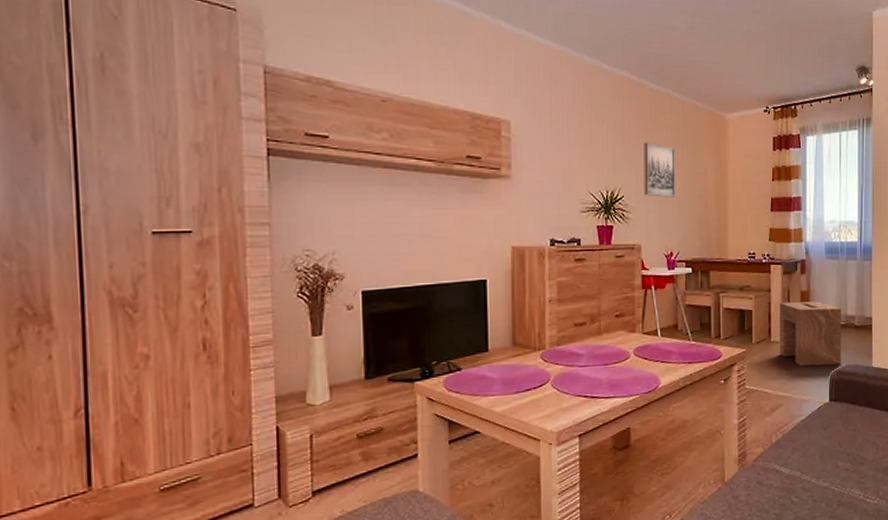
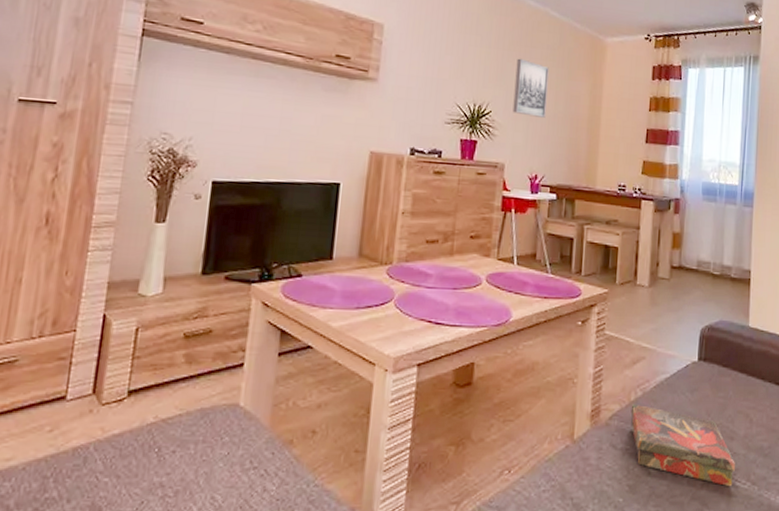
book: none [773,445,866,504] -> present [630,403,735,487]
stool: present [780,301,841,367] -> none [645,242,717,319]

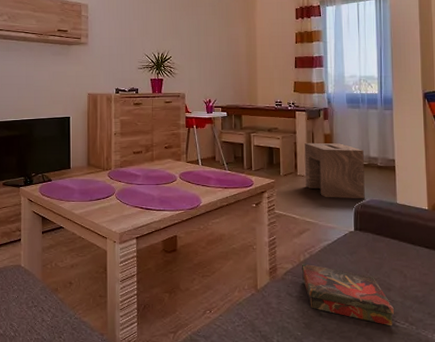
wall art: present [512,58,549,118] -> none [187,16,213,57]
stool: none [645,242,717,319] -> present [305,142,365,198]

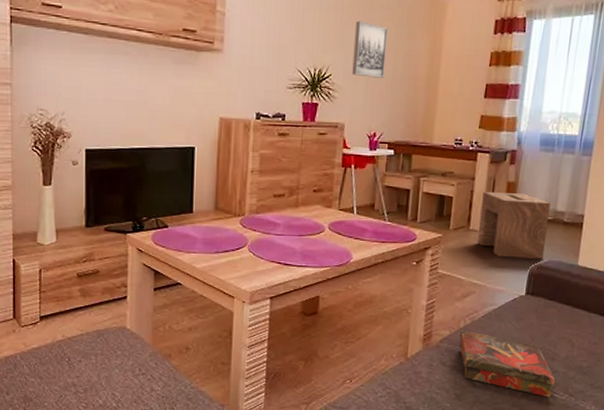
wall art: none [187,16,213,57] -> present [352,20,388,78]

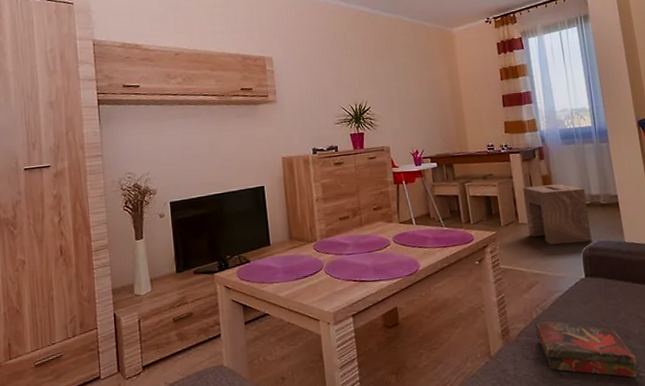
wall art: present [352,20,388,78] -> none [382,60,415,105]

